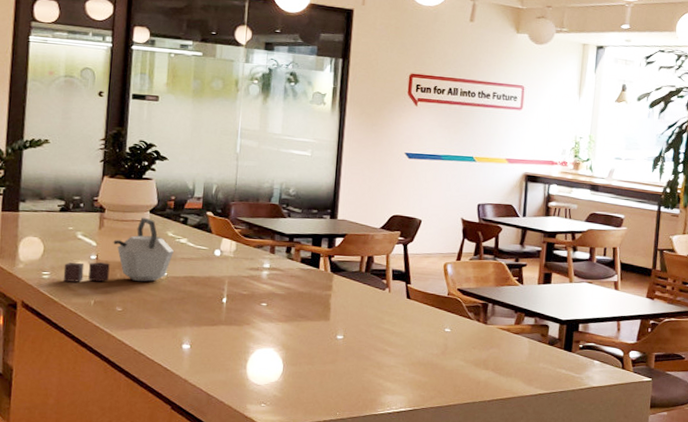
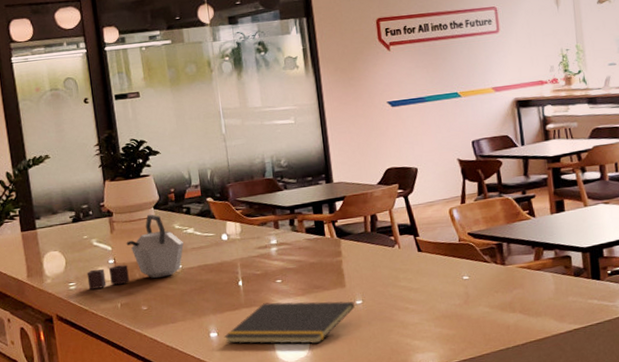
notepad: none [196,323,336,371] -> present [224,301,356,345]

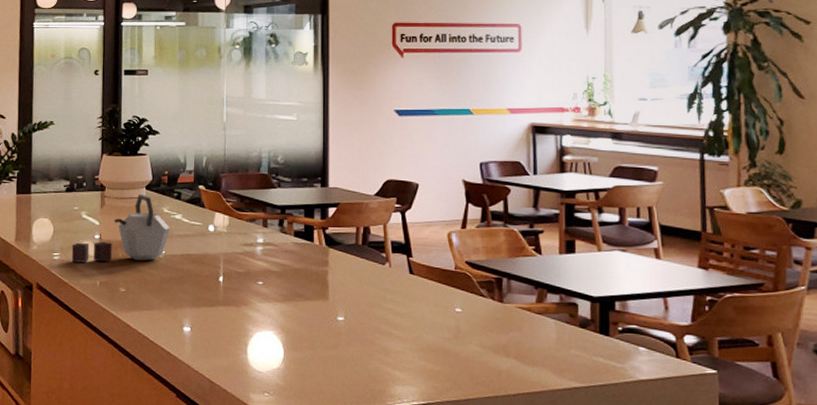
notepad: present [224,301,356,345] -> none [197,304,337,357]

